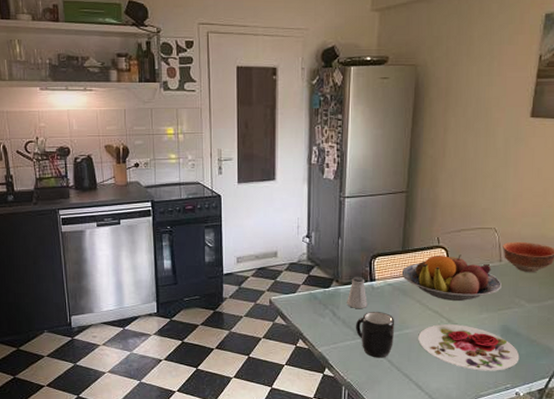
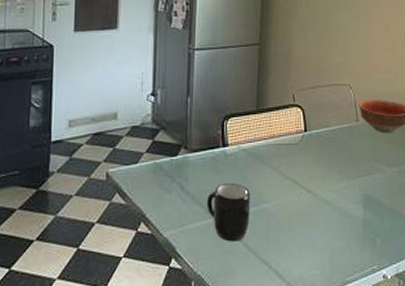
saltshaker: present [347,276,368,309] -> none [197,140,220,181]
fruit bowl: present [401,254,501,301] -> none [256,114,360,167]
plate: present [418,324,520,371] -> none [276,195,384,251]

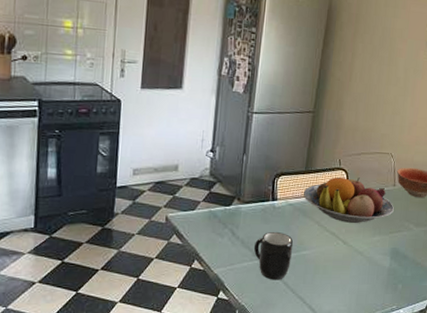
fruit bowl: none [256,114,360,167] -> present [303,177,394,223]

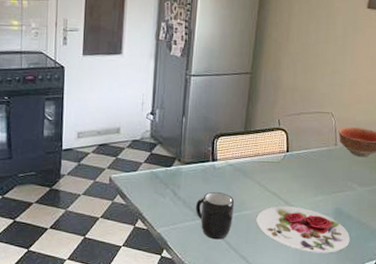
fruit bowl: present [303,177,394,223] -> none [243,137,336,183]
plate: none [314,246,406,293] -> present [256,206,350,253]

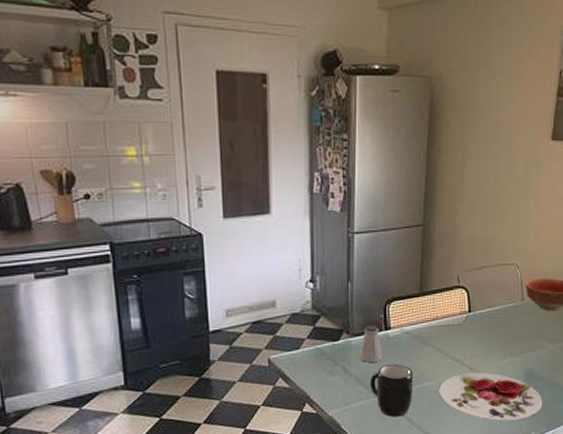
saltshaker: none [188,155,209,190] -> present [359,324,383,363]

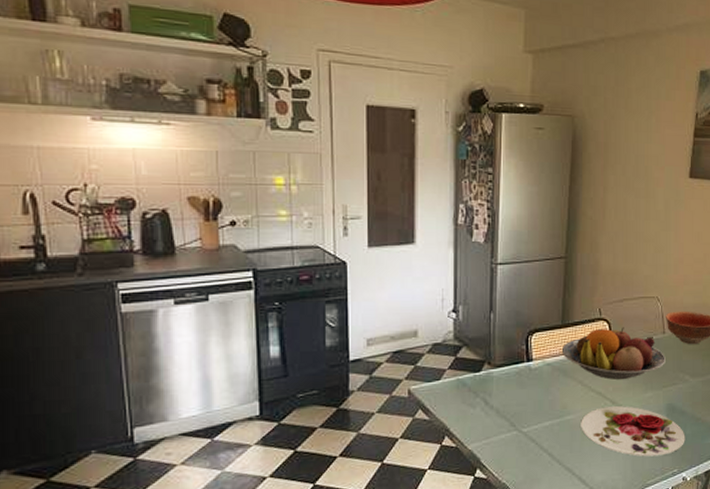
saltshaker: present [359,324,383,363] -> none [501,356,524,395]
mug: present [369,363,414,418] -> none [510,396,555,452]
fruit bowl: none [419,294,524,347] -> present [561,327,665,380]

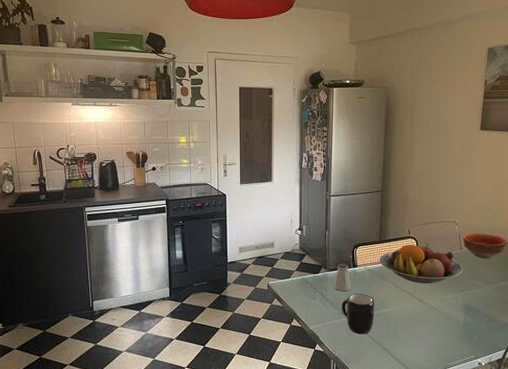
saltshaker: none [501,356,524,395] -> present [334,263,351,292]
mug: none [510,396,555,452] -> present [341,293,375,334]
plate: present [581,406,685,457] -> none [395,304,480,344]

